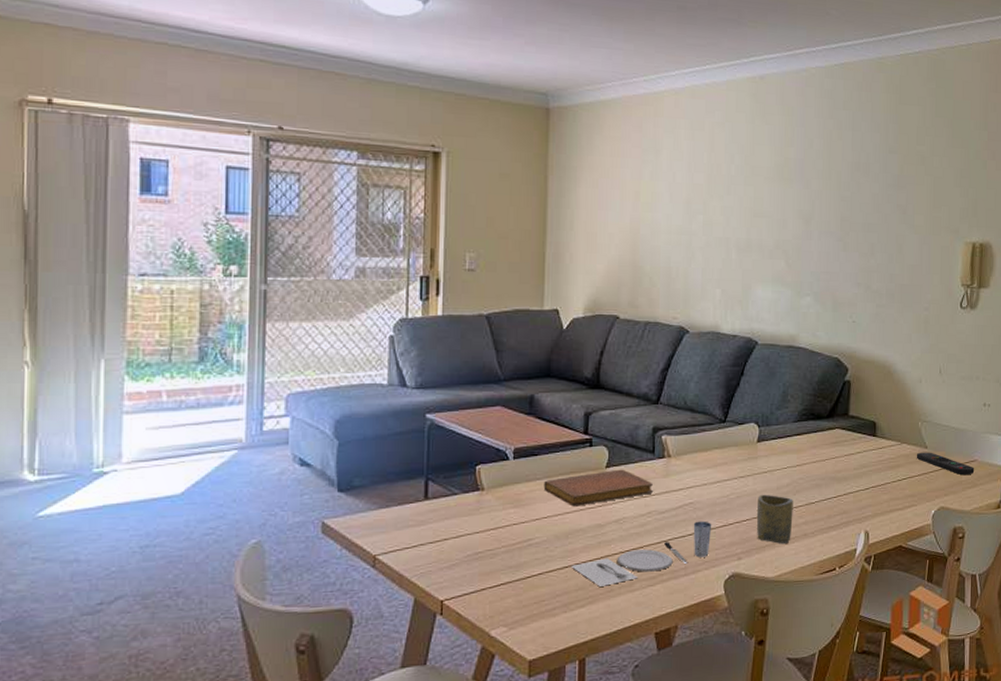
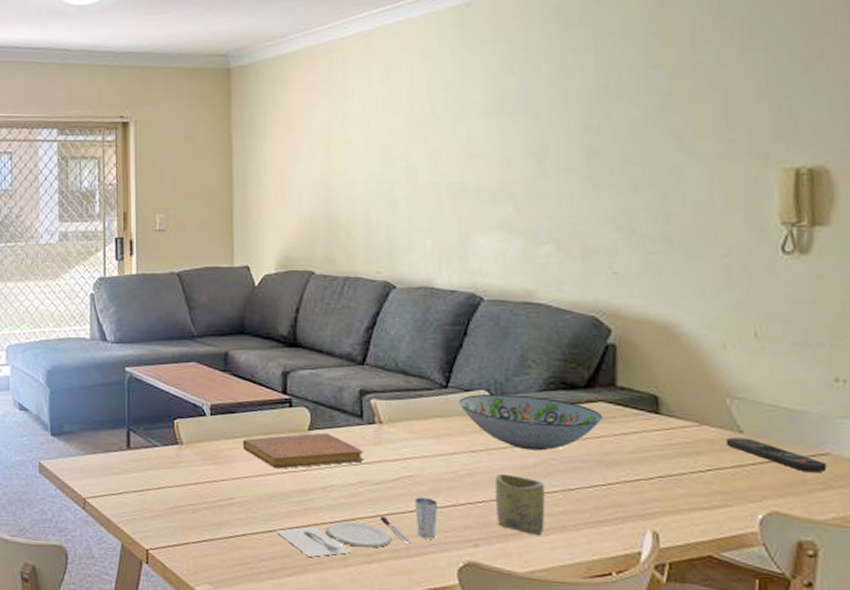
decorative bowl: none [733,425,838,473] -> present [458,393,603,451]

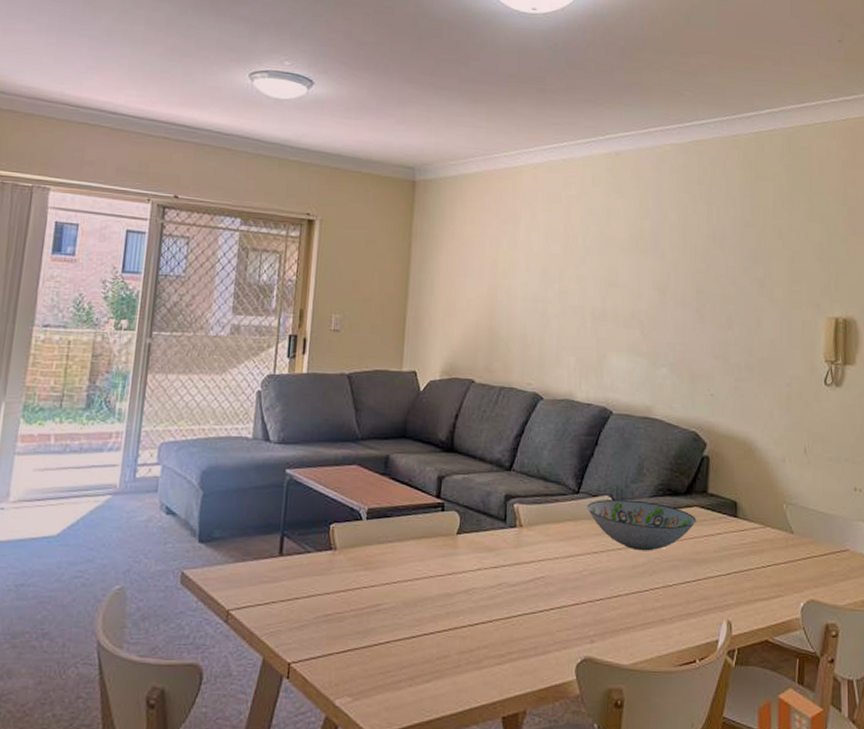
notebook: present [242,432,365,469] -> none [394,536,505,573]
place setting: present [275,497,438,557] -> none [418,597,564,661]
cup: present [494,473,545,535] -> none [610,572,649,628]
remote control: present [725,437,827,472] -> none [781,537,847,565]

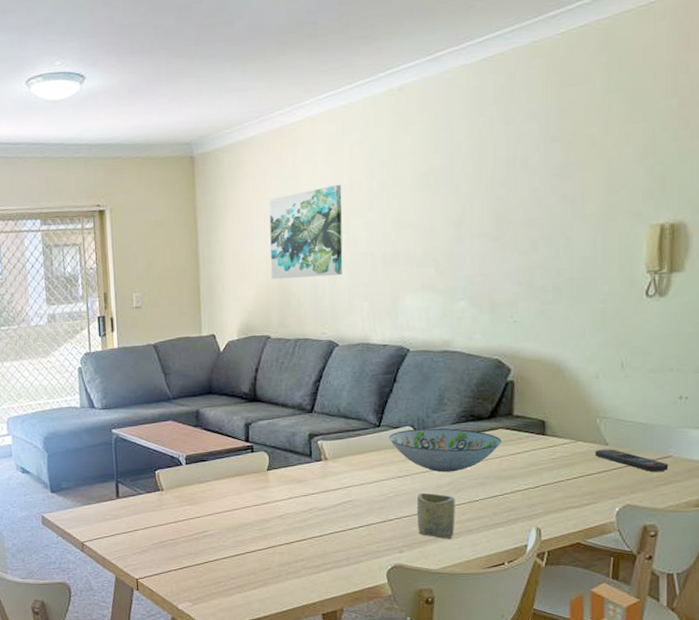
wall art: none [481,233,558,326] -> present [269,185,343,280]
cup: none [610,572,649,628] -> present [416,492,455,538]
remote control: none [781,537,847,565] -> present [594,449,669,471]

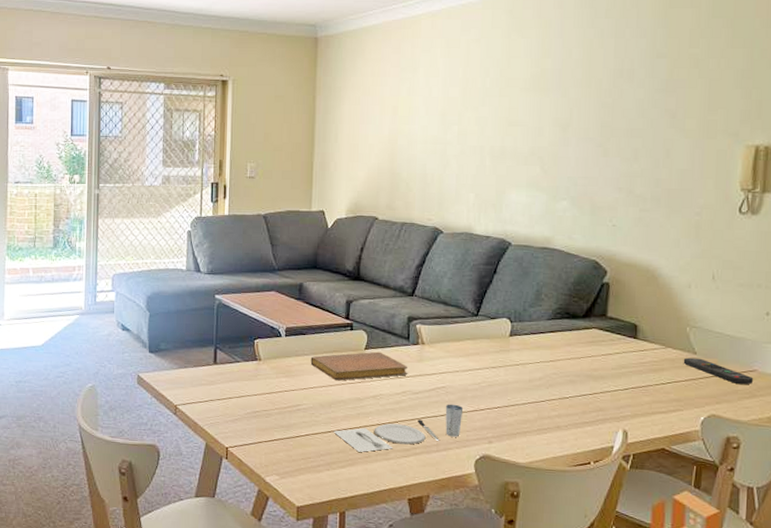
notebook: none [213,471,313,504] -> present [310,351,408,381]
place setting: none [242,517,372,572] -> present [333,404,464,452]
wall art: present [269,185,343,280] -> none [382,79,457,165]
decorative bowl: present [388,428,502,472] -> none [485,321,594,367]
cup: present [416,492,455,538] -> none [507,385,546,433]

